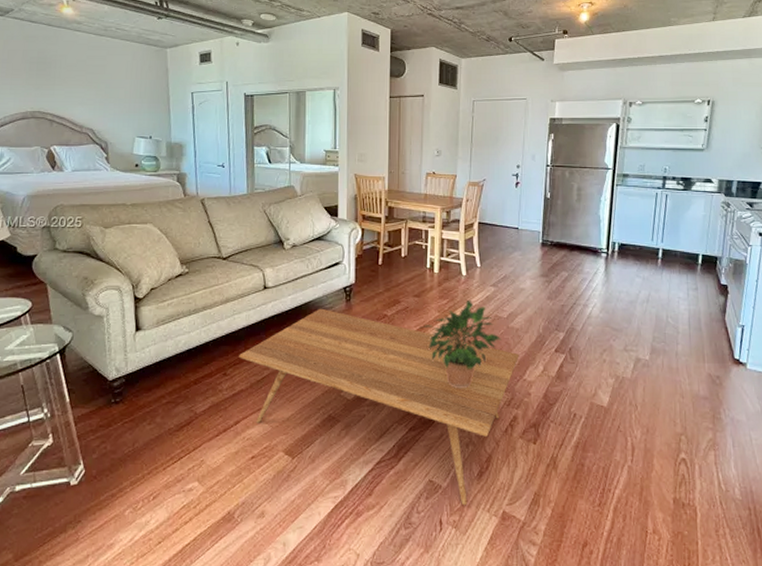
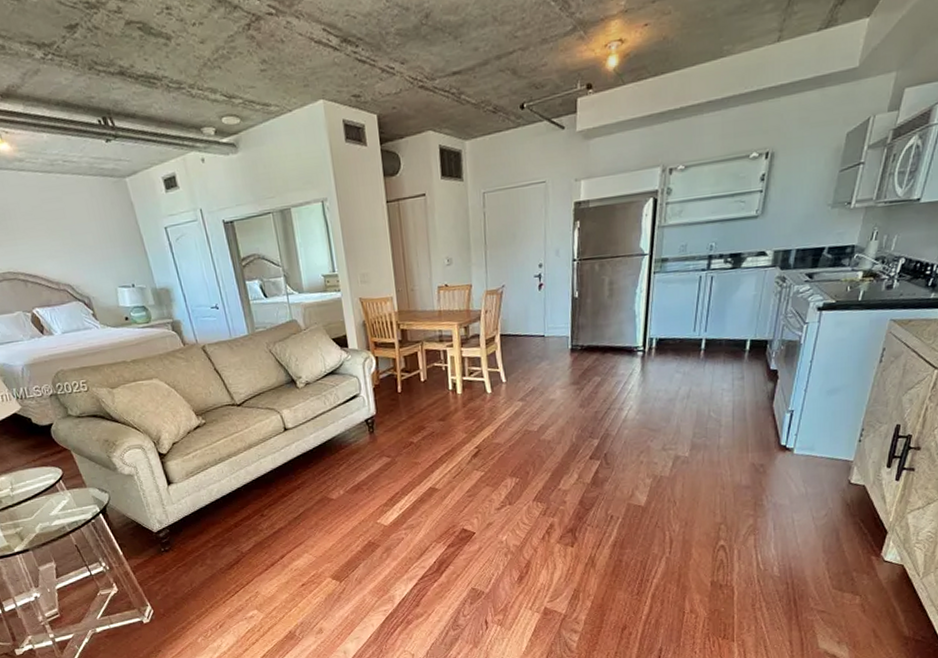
coffee table: present [239,308,519,506] -> none [272,443,553,607]
potted plant: present [420,299,502,389] -> none [448,417,533,505]

